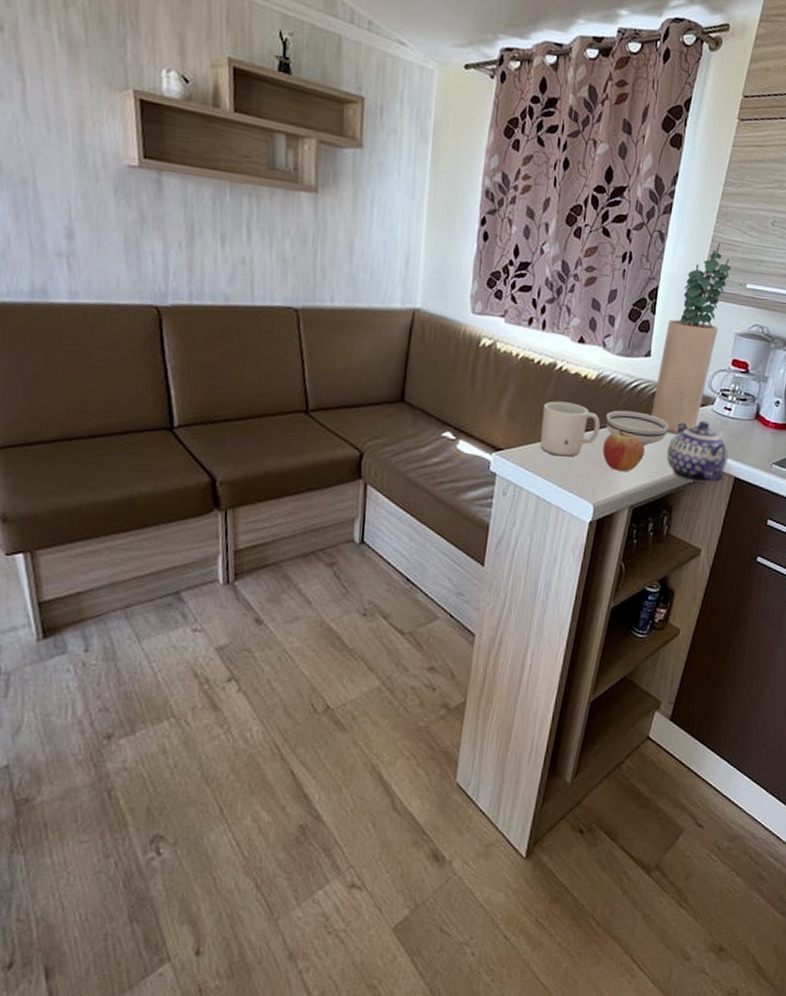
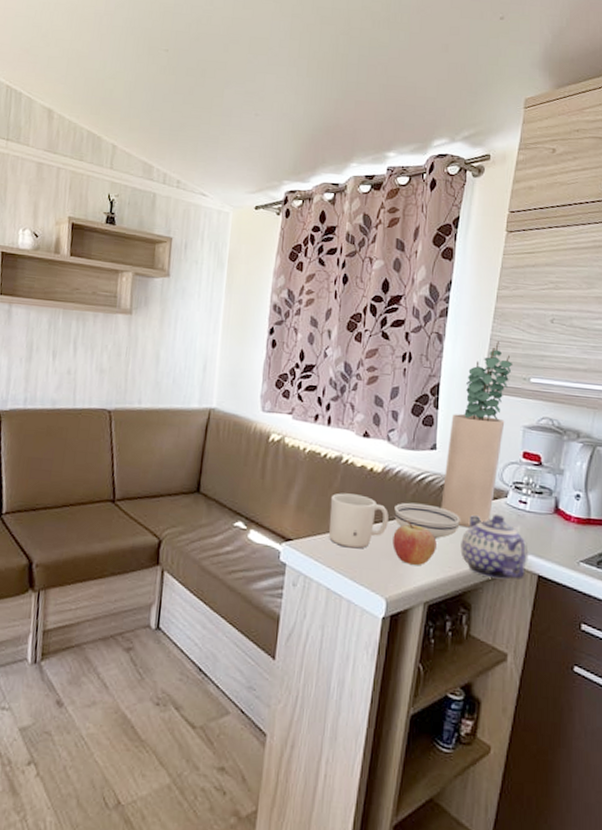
candle: present [265,130,294,173] -> none [92,267,114,300]

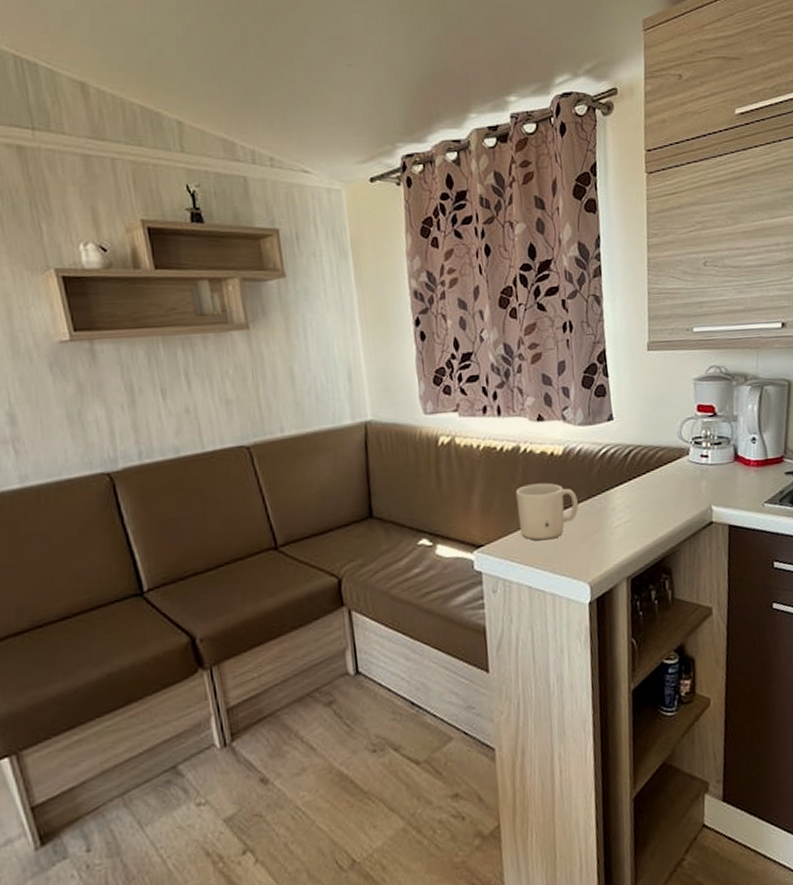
candle: none [92,267,114,300] -> present [190,277,223,317]
fruit: present [392,520,437,566] -> none [585,499,630,544]
bowl: present [394,502,460,539] -> none [581,478,649,512]
vase: present [441,340,512,528] -> none [623,293,677,494]
teapot: present [460,514,529,580] -> none [652,473,718,539]

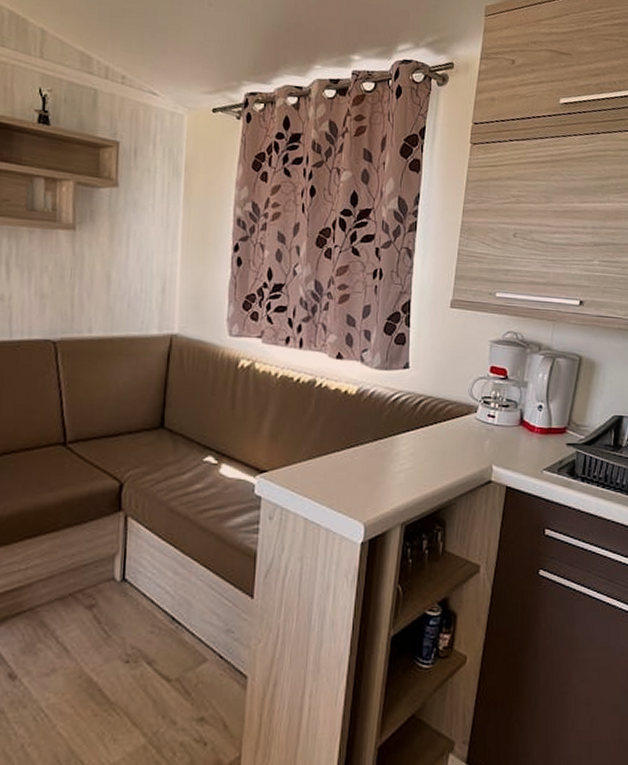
mug: present [515,482,579,541] -> none [304,418,364,475]

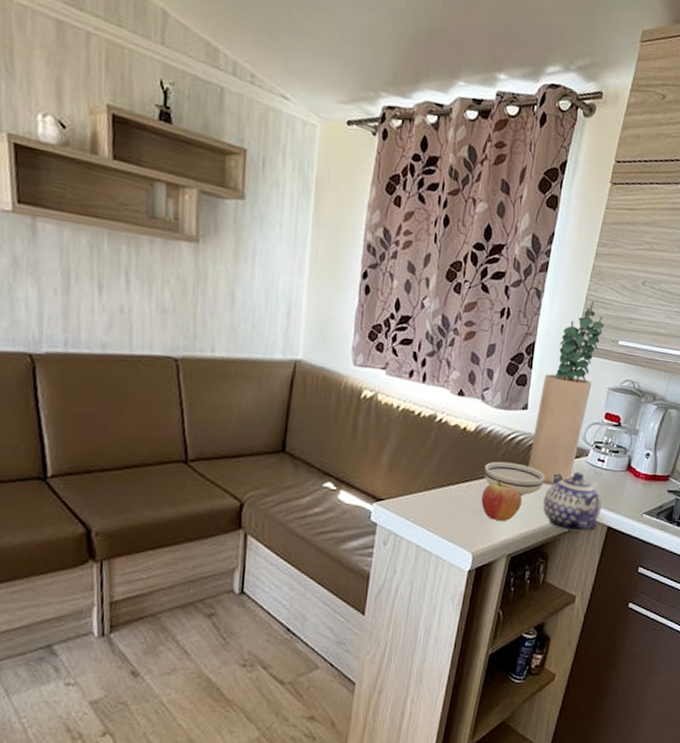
fruit: none [369,442,412,488] -> present [481,479,522,522]
bowl: none [370,423,433,459] -> present [484,461,545,496]
vase: none [415,255,479,445] -> present [528,300,604,485]
teapot: none [434,429,497,493] -> present [543,471,602,532]

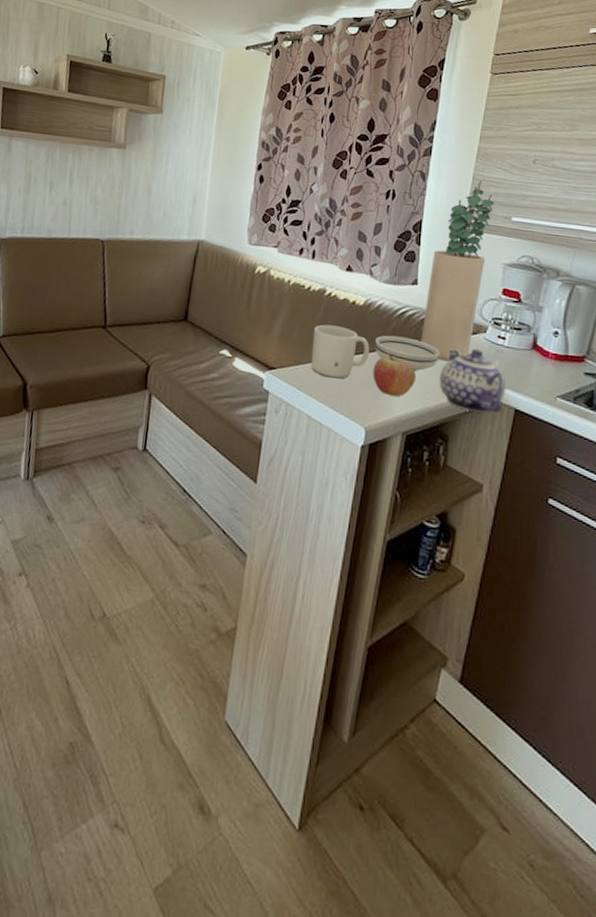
candle: present [145,179,175,222] -> none [88,103,110,135]
mug: none [420,452,479,507] -> present [310,324,370,379]

